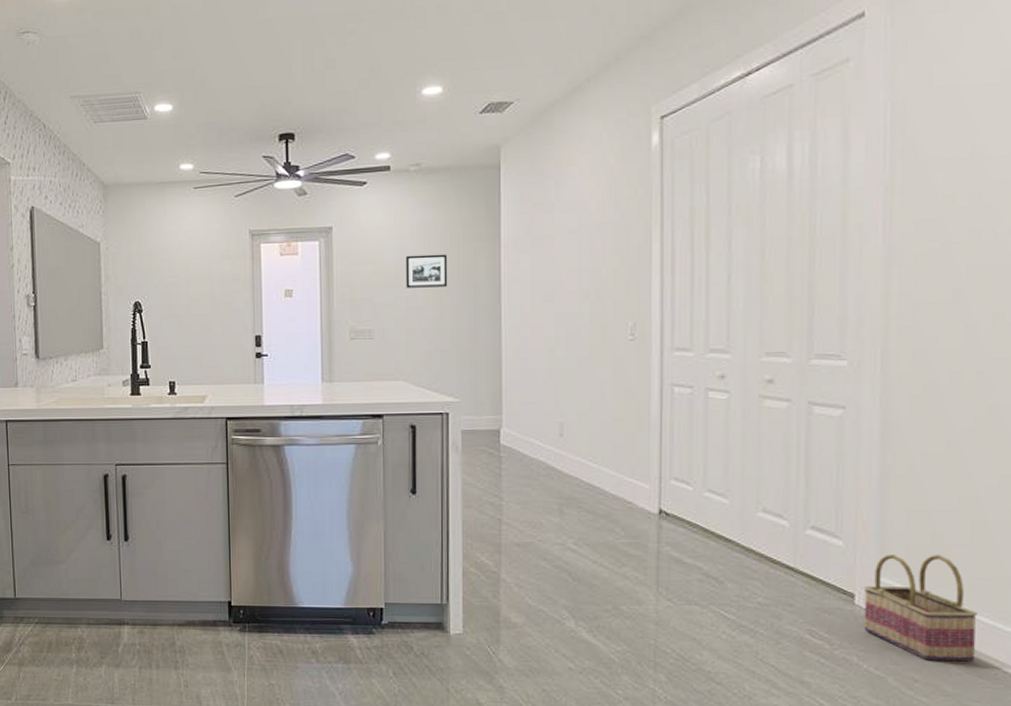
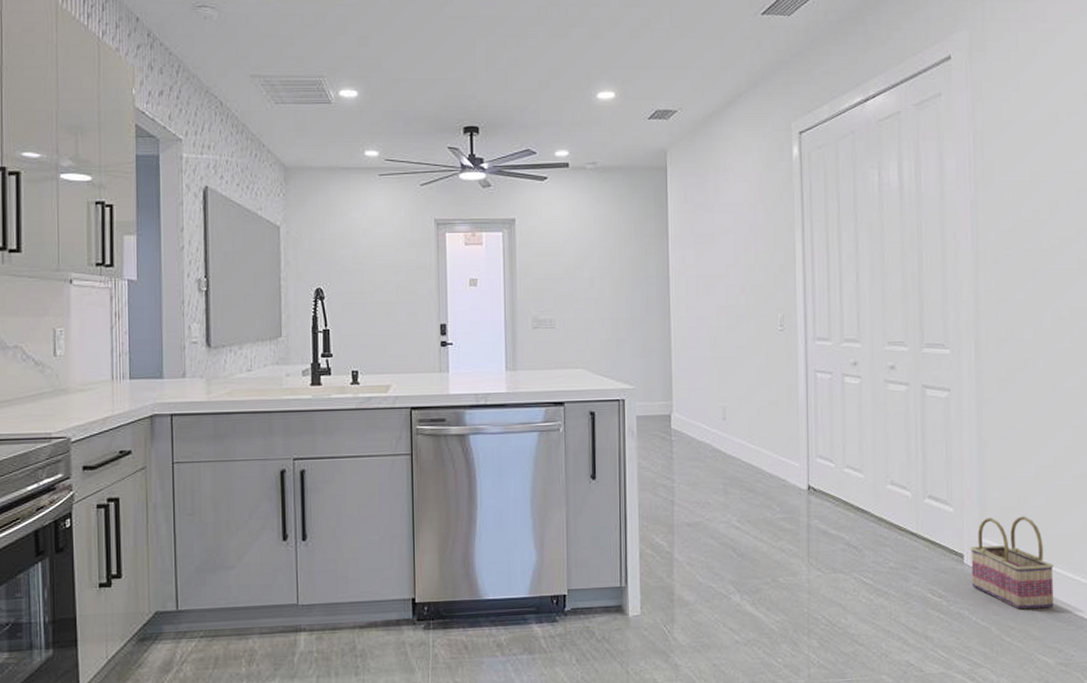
picture frame: present [405,254,448,288] -> none [583,248,622,280]

